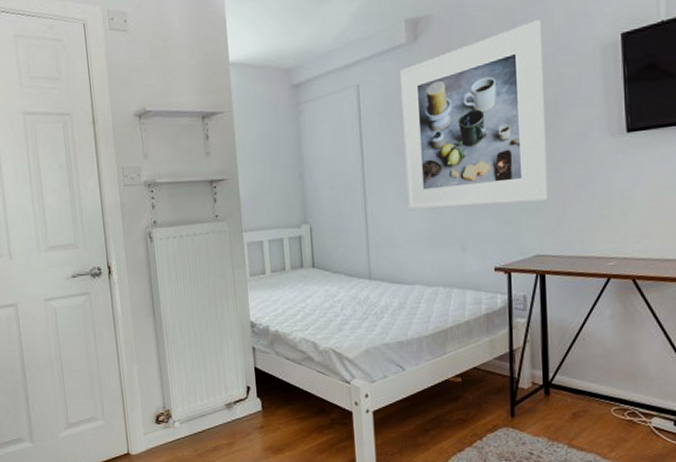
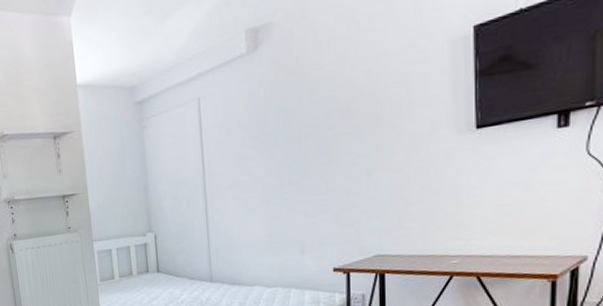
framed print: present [399,20,548,211] -> none [239,18,390,217]

